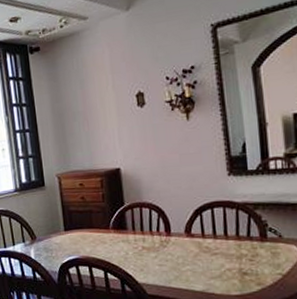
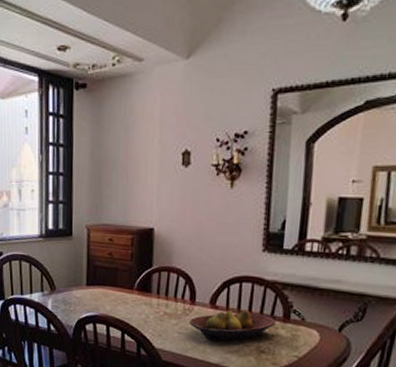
fruit bowl: none [168,234,254,269] -> present [189,309,276,341]

